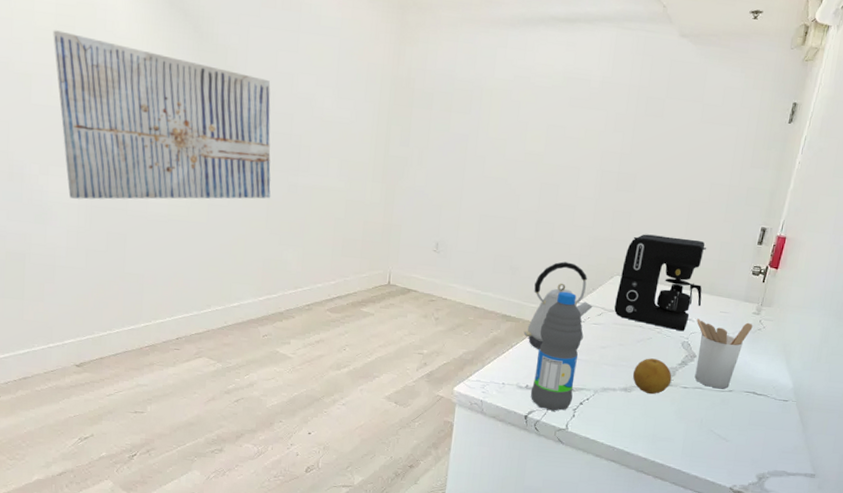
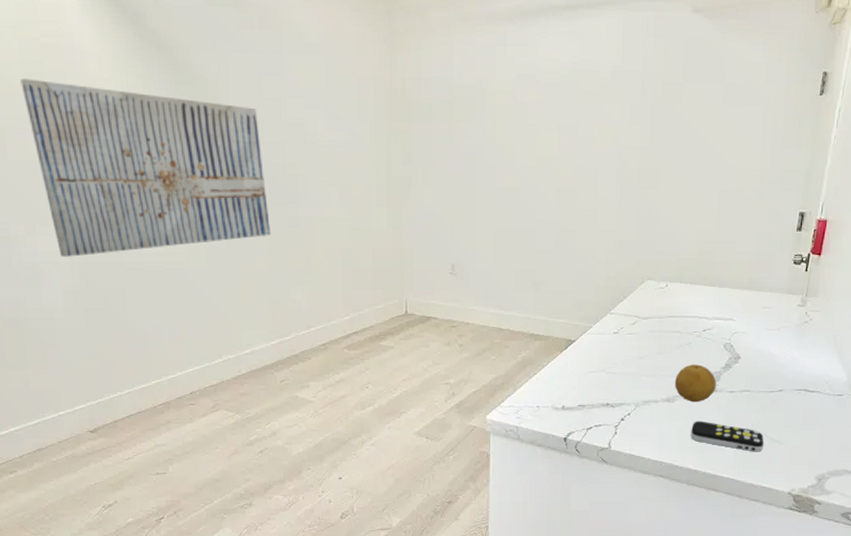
kettle: present [523,261,593,351] -> none [554,271,625,368]
water bottle: present [530,291,583,411] -> none [567,302,617,430]
coffee maker: present [614,234,706,332] -> none [649,232,742,333]
remote control: none [644,411,712,447] -> present [691,421,764,452]
utensil holder: present [694,318,753,389] -> none [738,316,799,390]

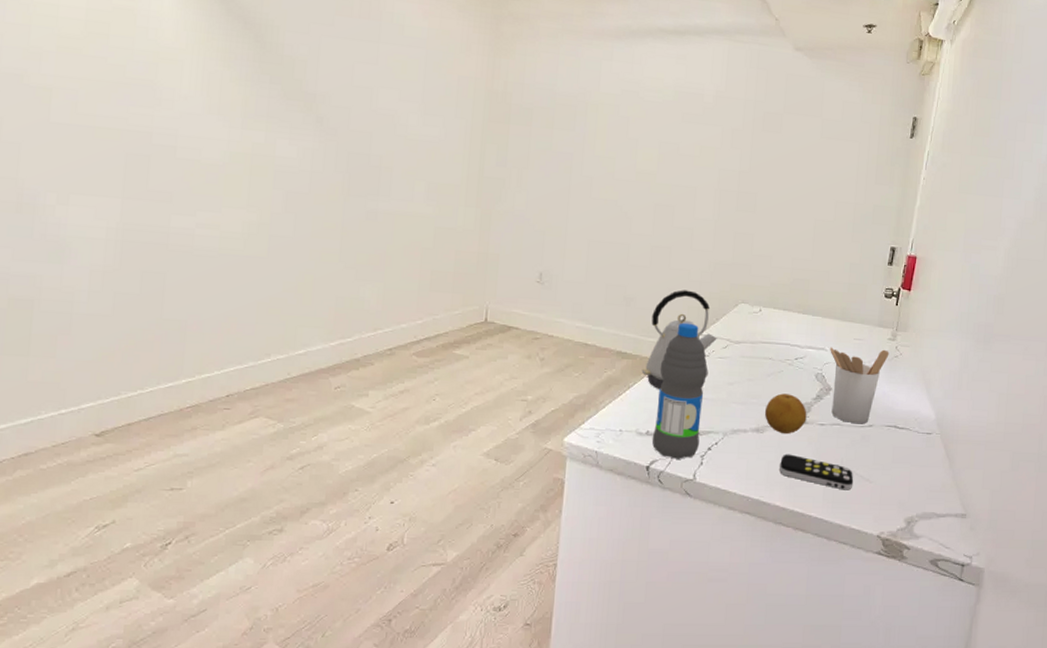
wall art: present [20,78,271,257] -> none [81,38,346,233]
kettle: none [554,271,625,368] -> present [641,290,717,390]
water bottle: none [567,302,617,430] -> present [652,322,707,459]
utensil holder: none [738,316,799,390] -> present [830,347,889,424]

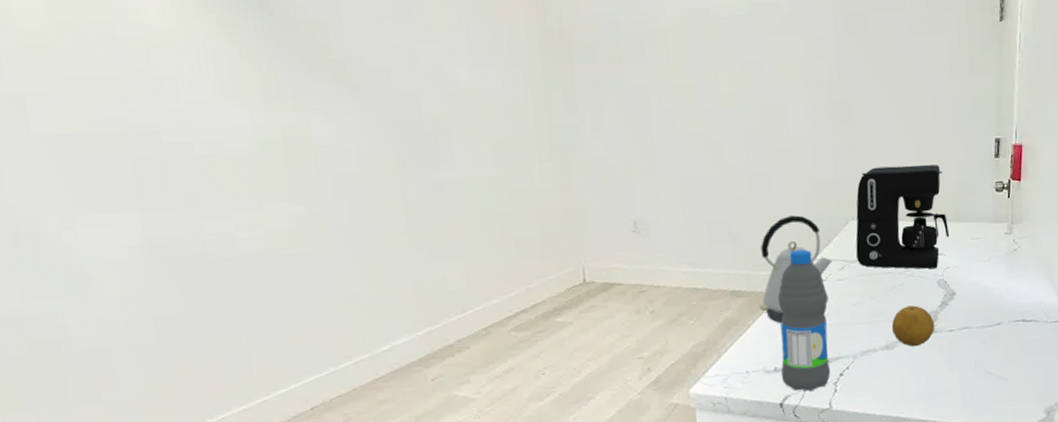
coffee maker: none [741,257,835,362] -> present [855,164,950,269]
remote control: present [779,454,854,490] -> none [914,365,990,393]
utensil holder: present [830,347,889,424] -> none [948,244,1008,325]

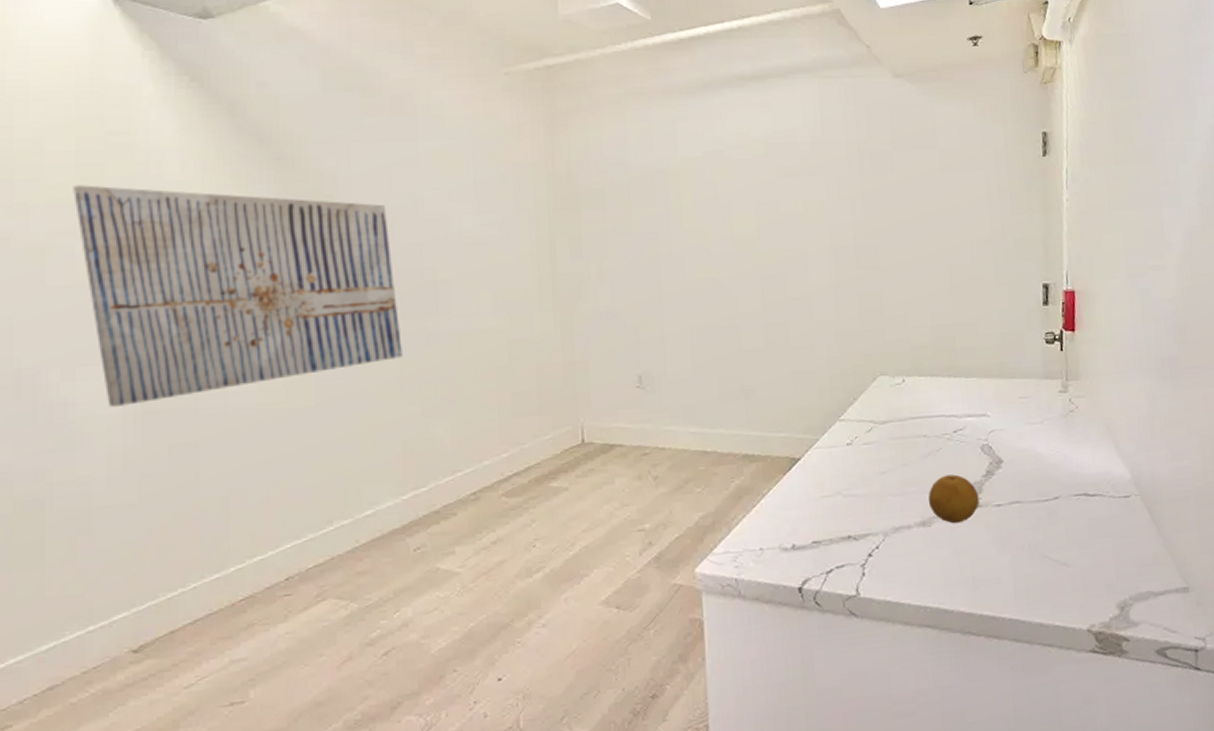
wall art: none [47,31,408,253] -> present [73,185,402,407]
kettle: present [759,215,832,324] -> none [775,370,858,494]
water bottle: present [777,249,830,391] -> none [796,408,857,574]
coffee maker: present [855,164,950,269] -> none [884,312,994,432]

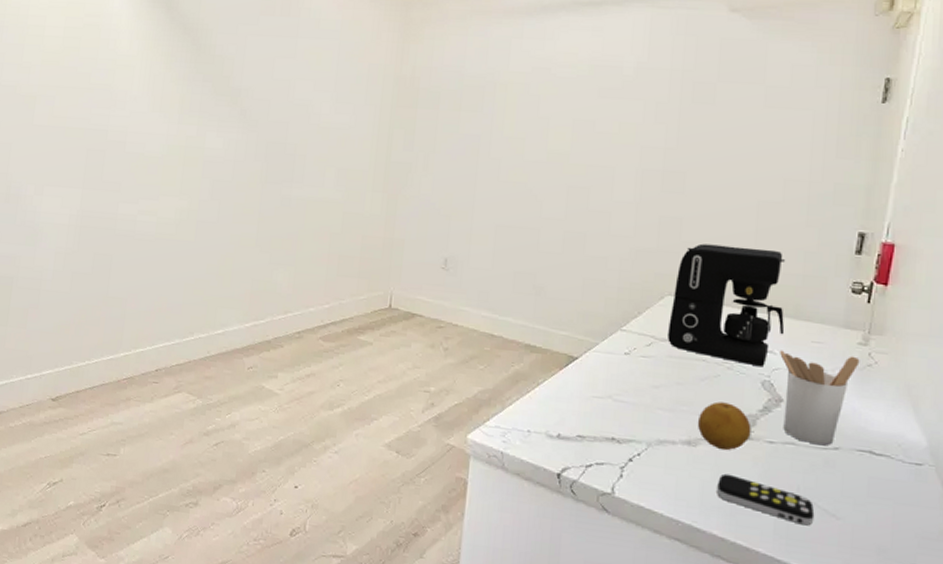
wall art: present [73,185,402,407] -> none [59,52,267,220]
coffee maker: none [884,312,994,432] -> present [668,243,785,367]
remote control: none [956,546,1048,581] -> present [717,473,815,526]
utensil holder: none [993,404,1063,499] -> present [780,350,860,445]

